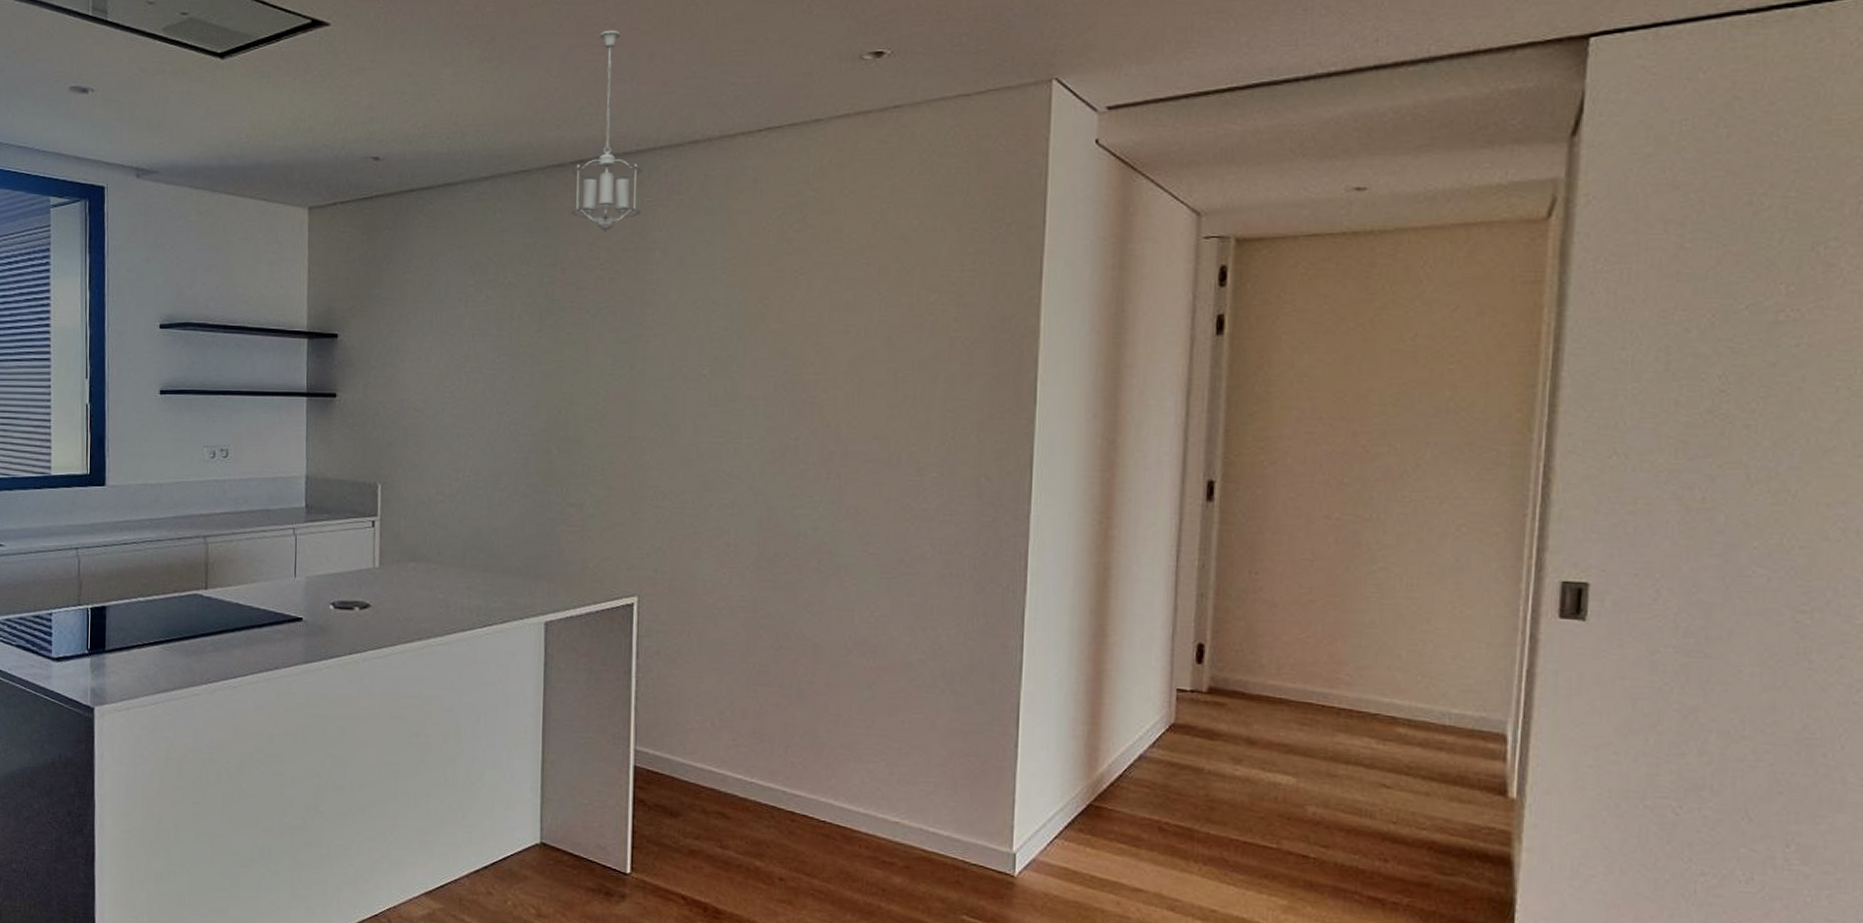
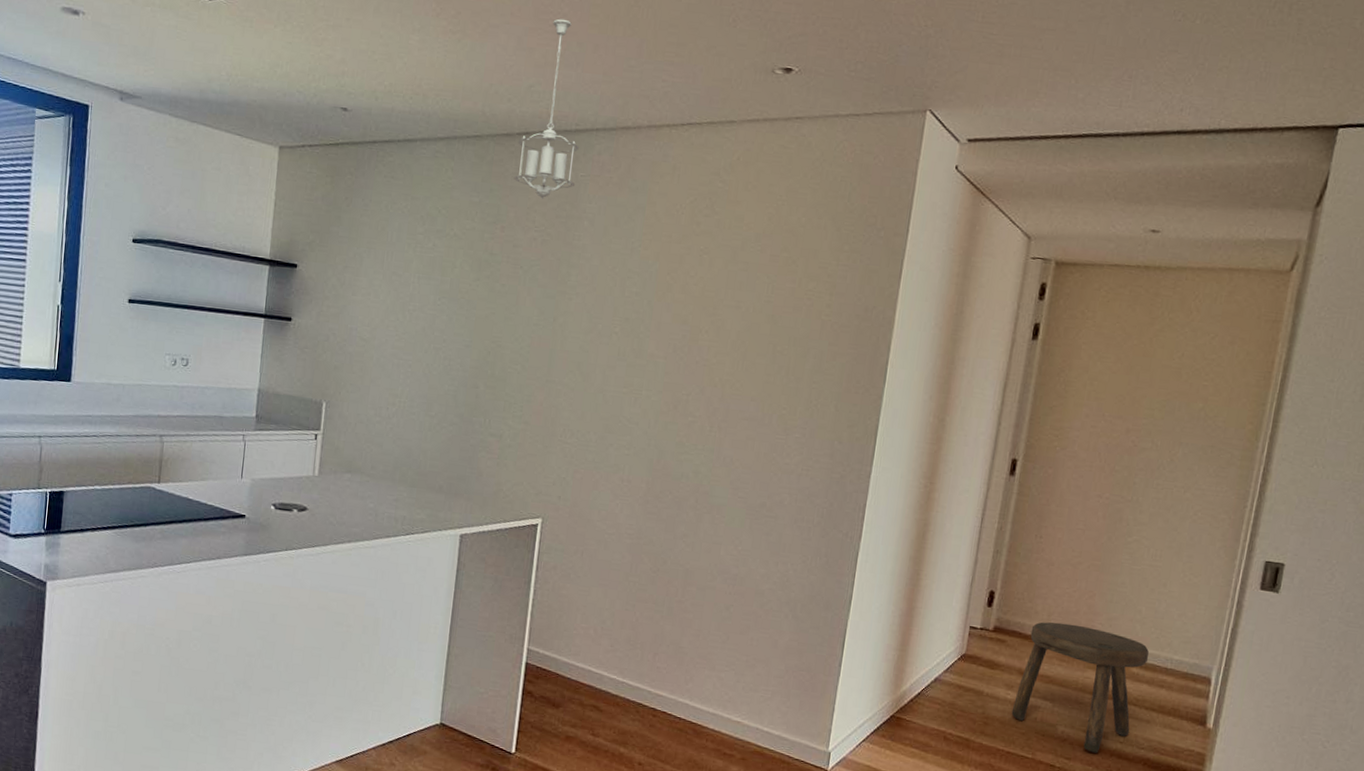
stool: none [1243,676,1418,838] -> present [1011,622,1149,753]

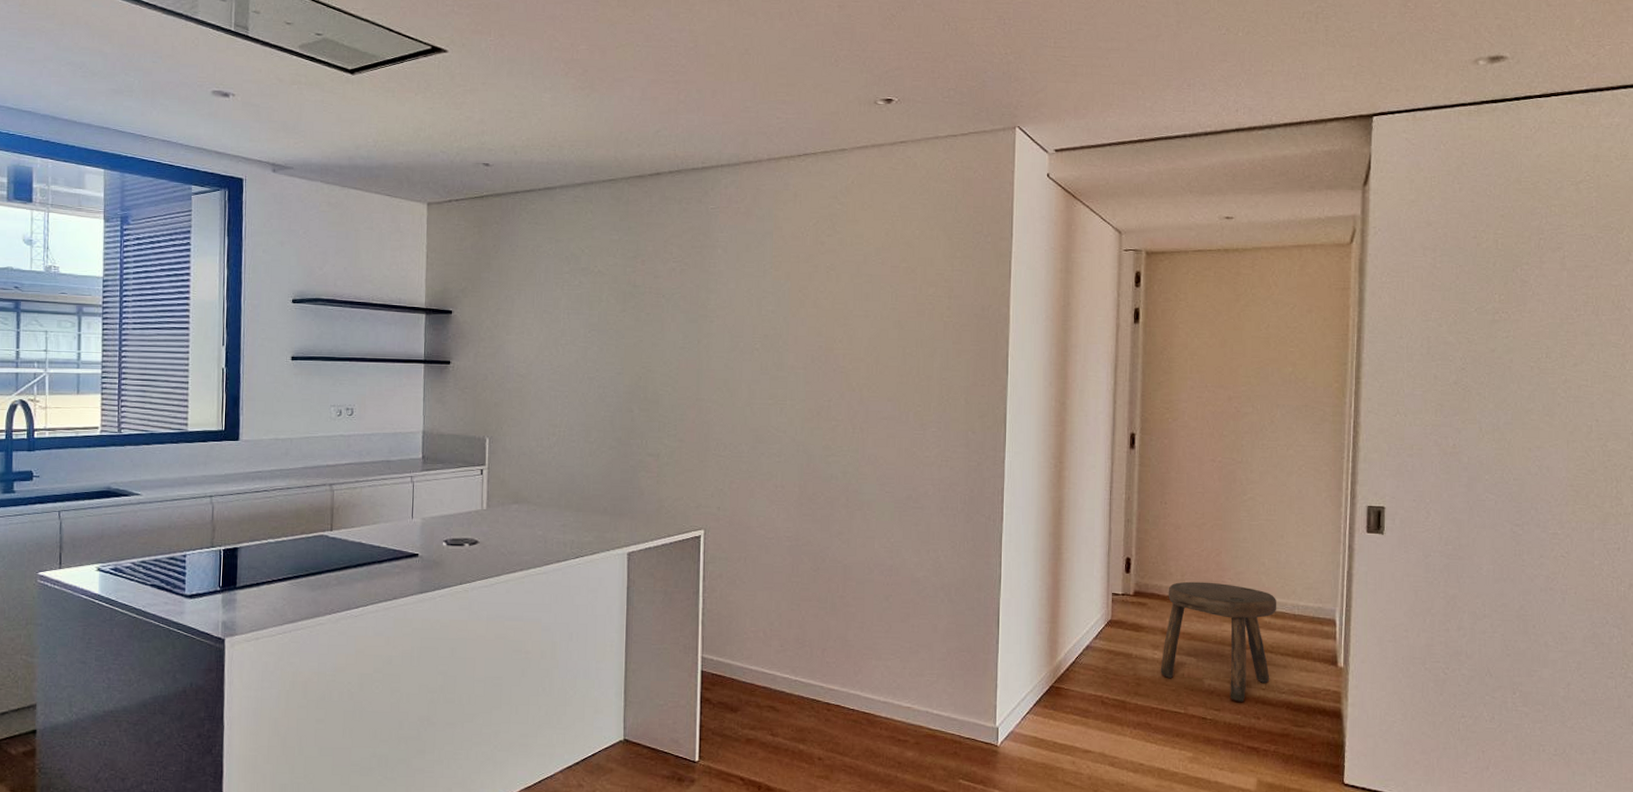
pendant light: present [513,18,579,199] -> none [649,70,707,232]

